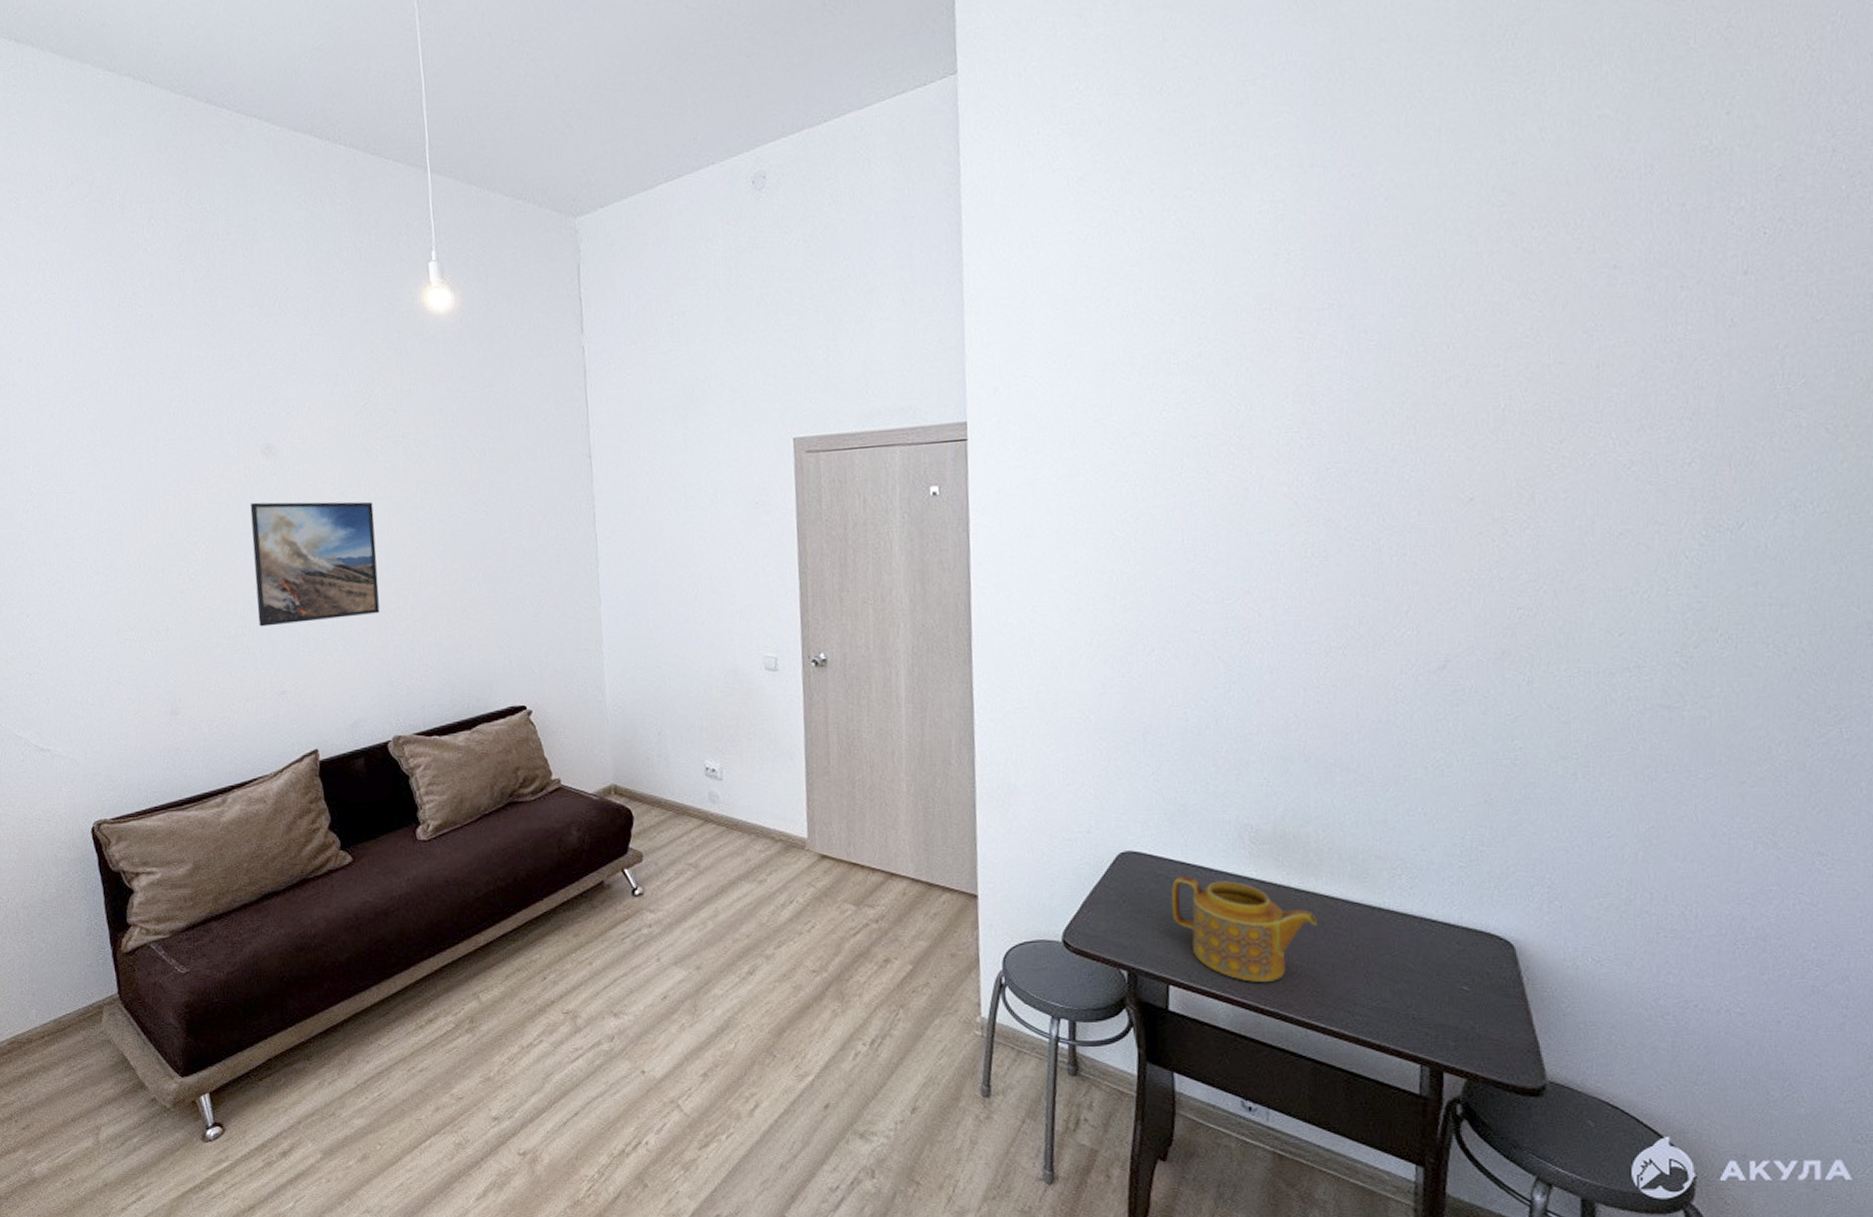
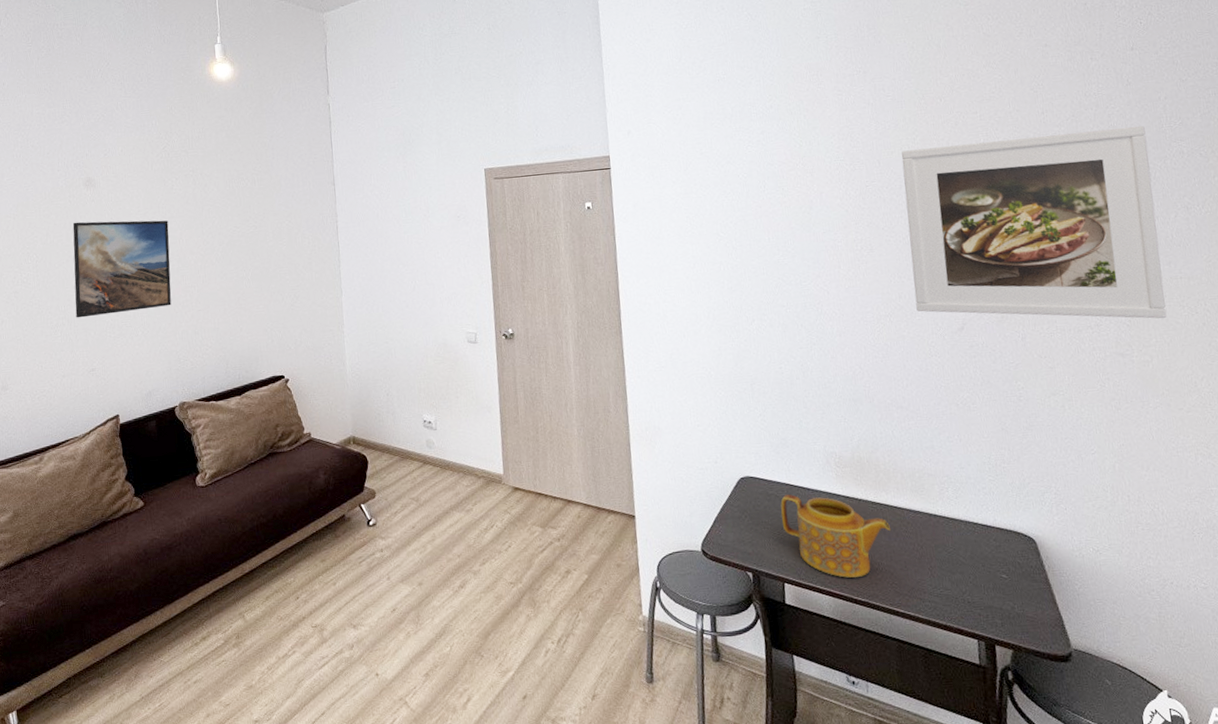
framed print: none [1381,386,1748,661] -> present [901,125,1167,319]

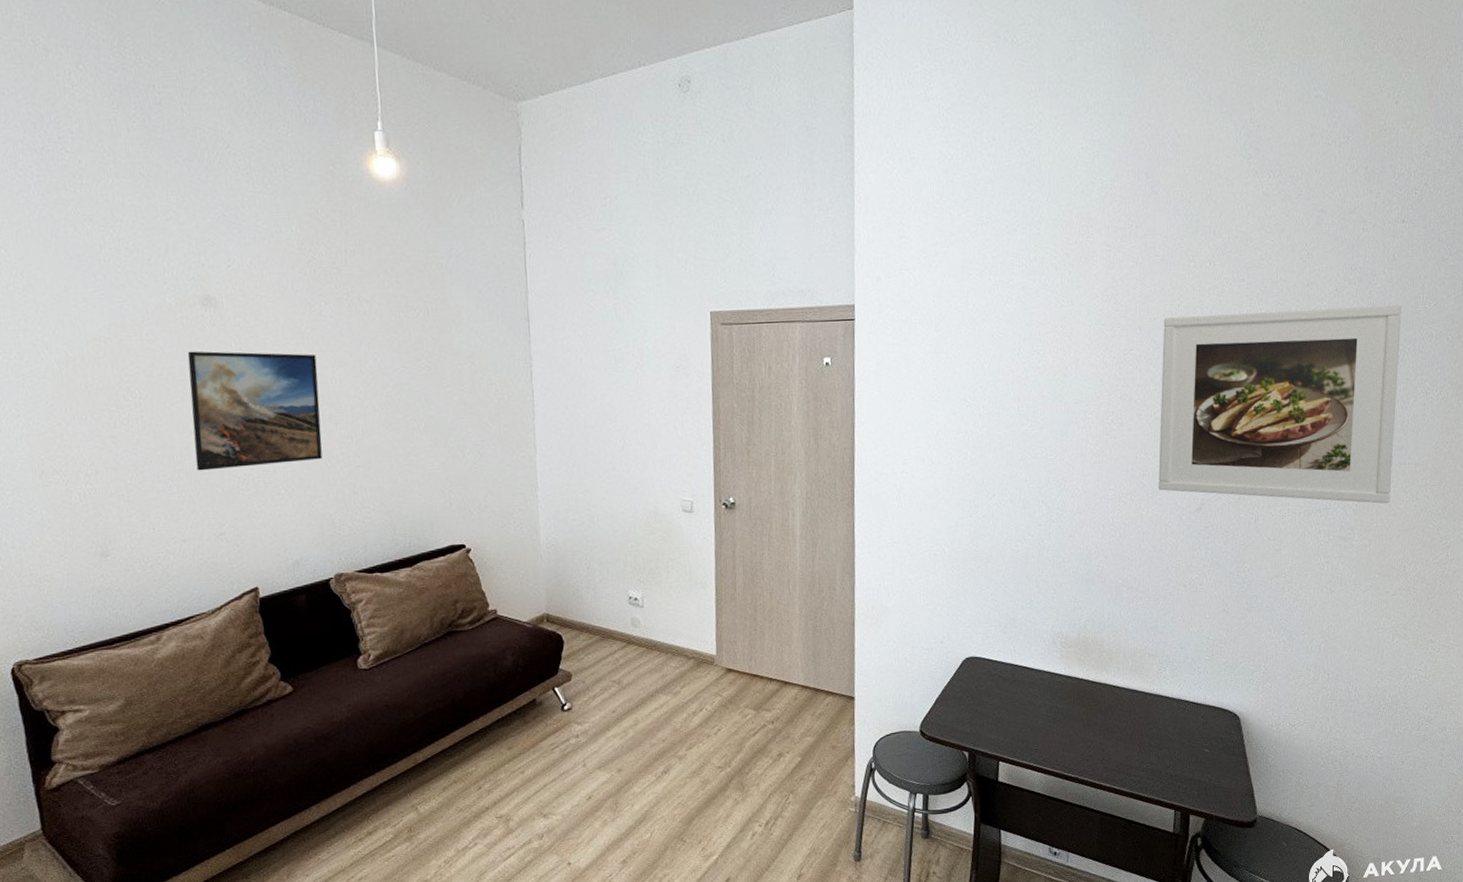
teapot: present [780,494,890,578] -> none [1003,675,1107,755]

